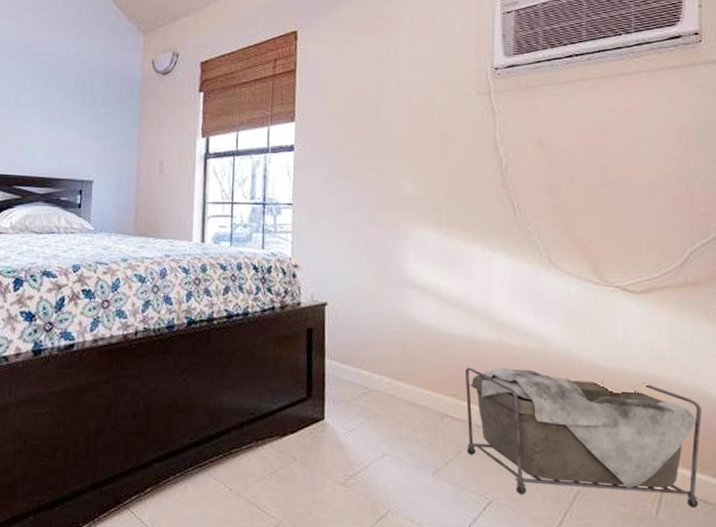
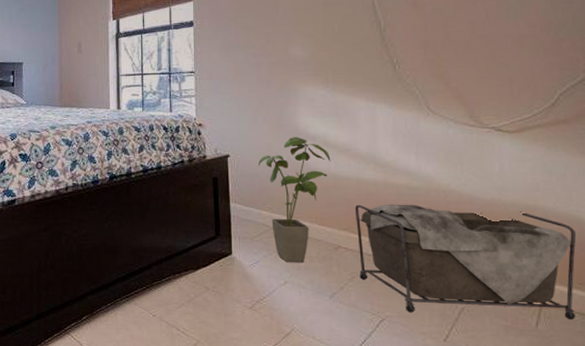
house plant: none [360,285,441,432] -> present [258,137,331,262]

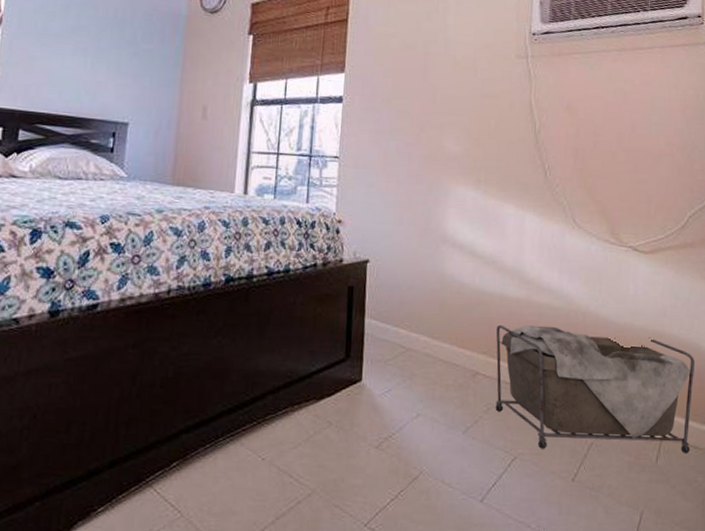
house plant: present [258,137,331,262] -> none [400,243,476,391]

